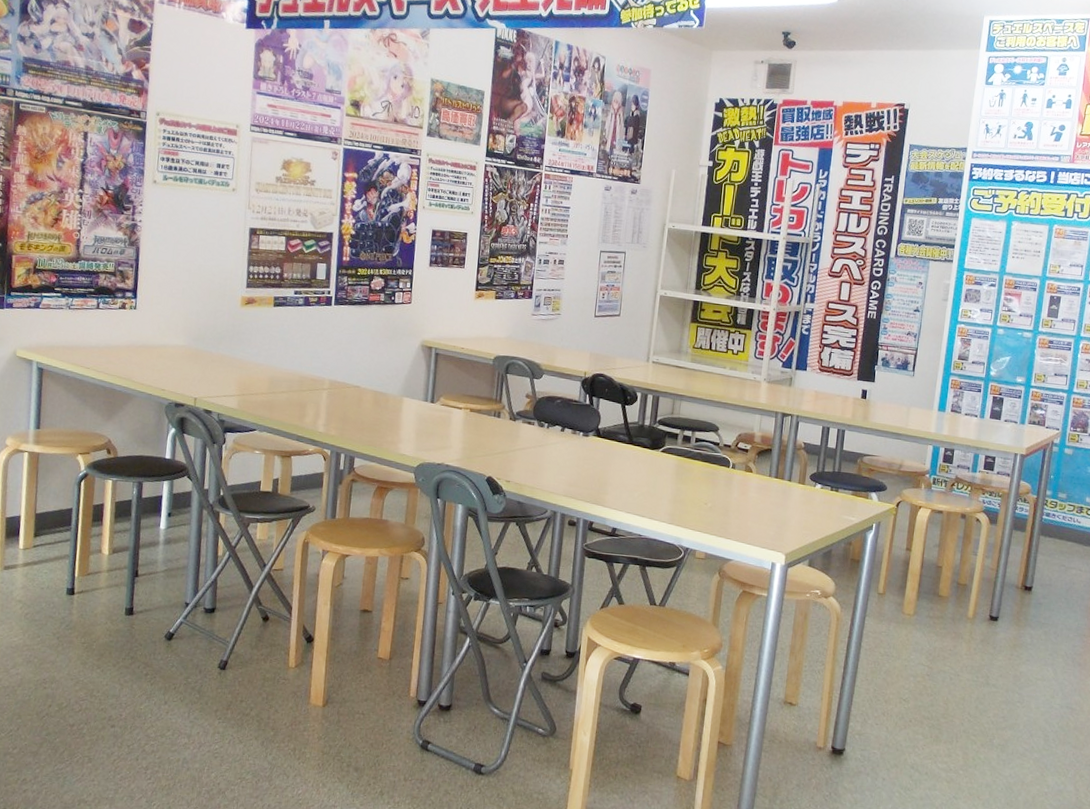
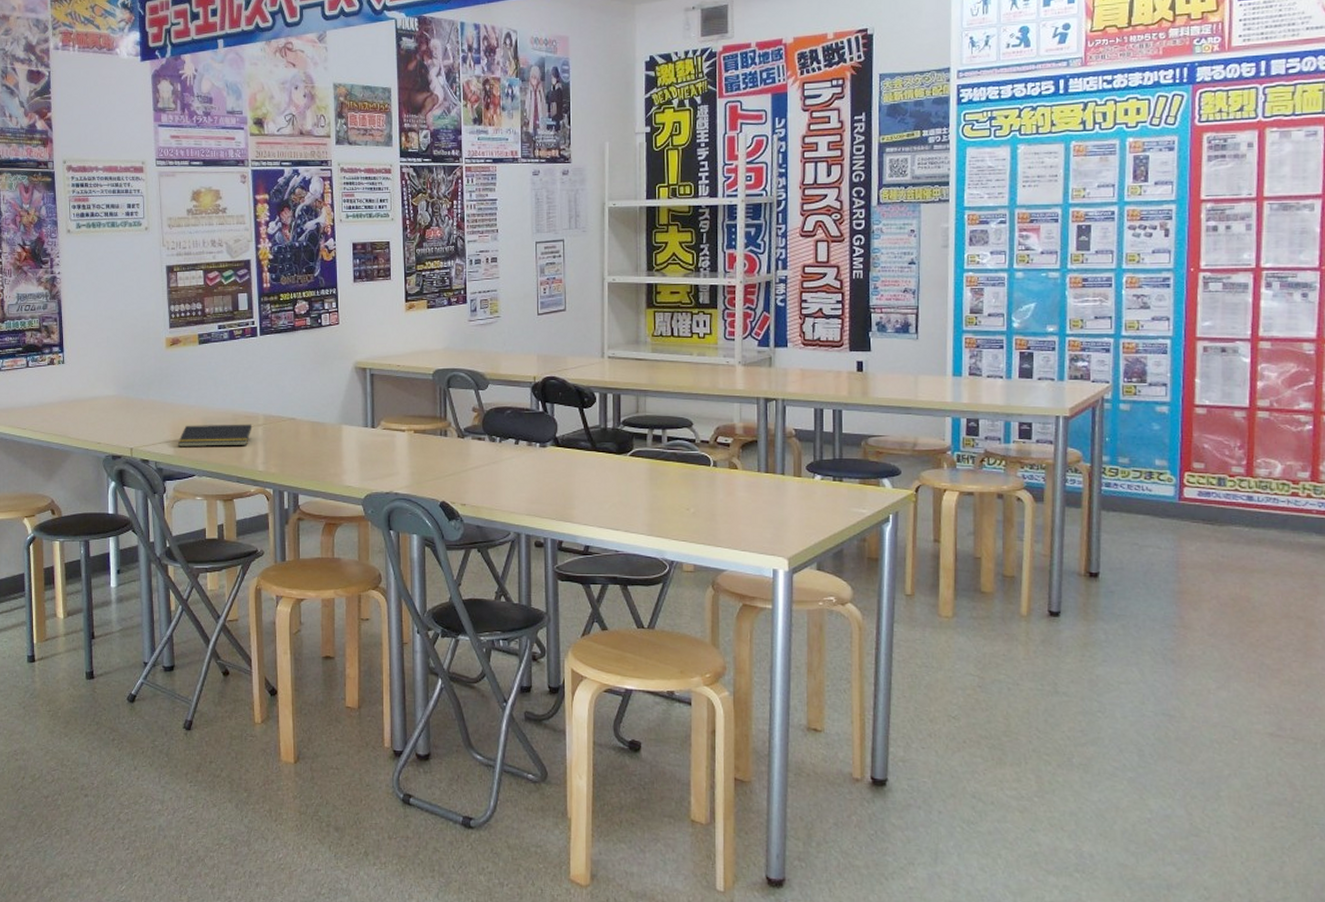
notepad: none [243,381,318,407] -> present [178,424,252,448]

